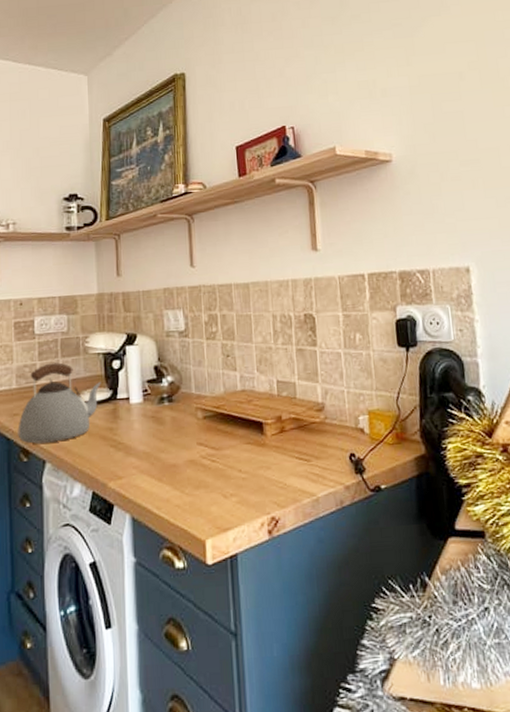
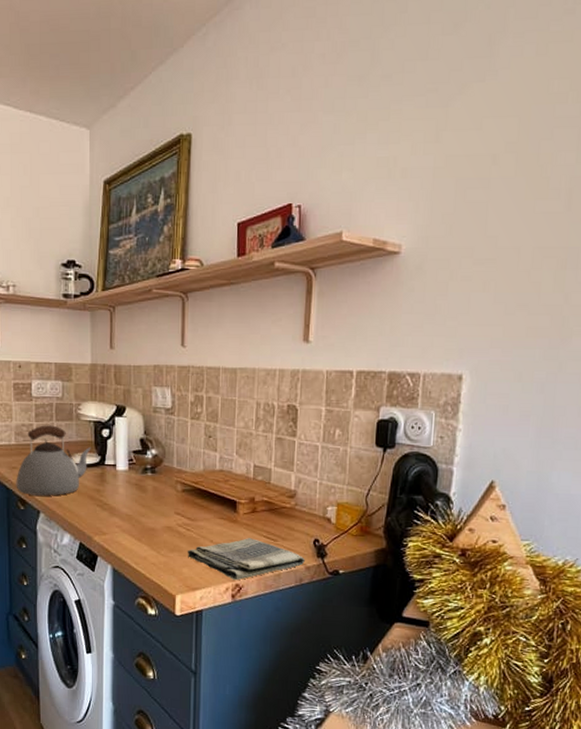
dish towel: none [214,461,343,513] -> present [187,538,305,581]

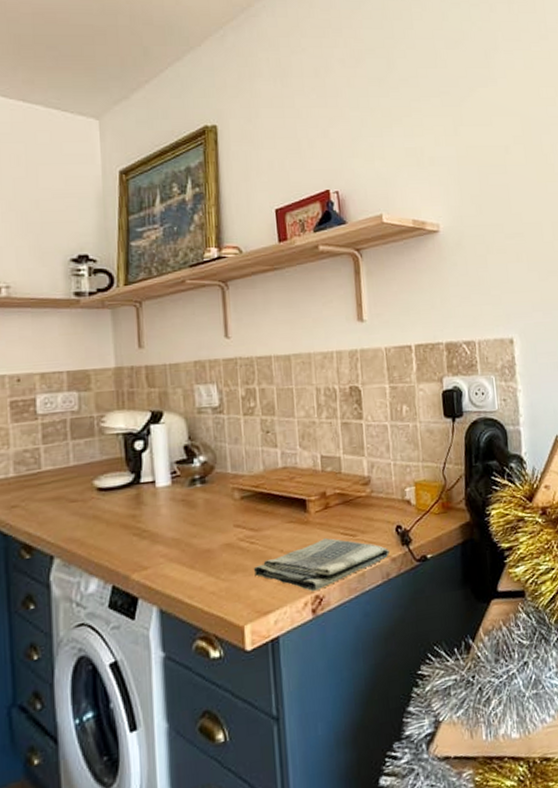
kettle: present [16,425,91,496] -> none [17,445,121,538]

